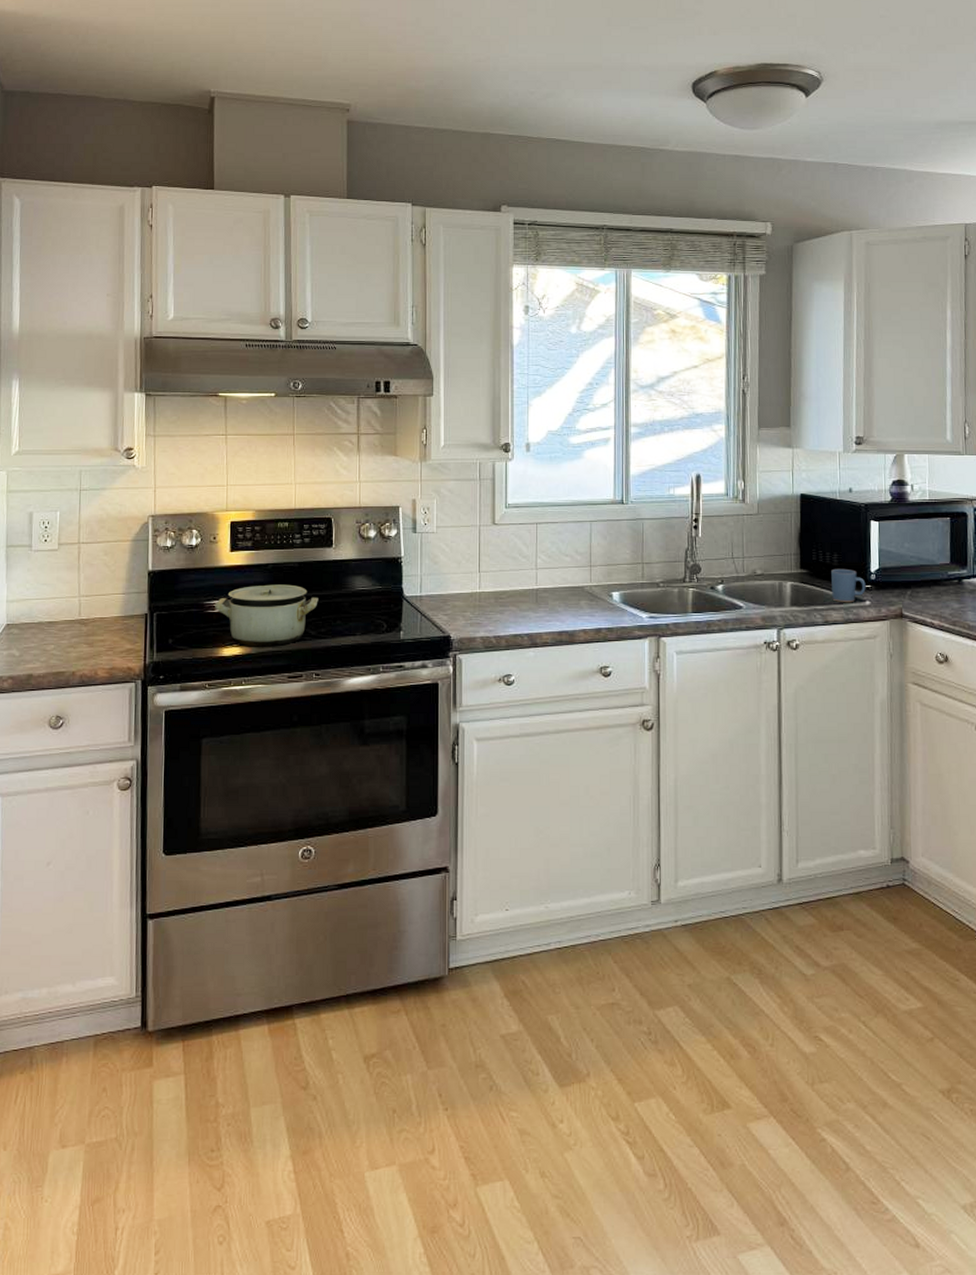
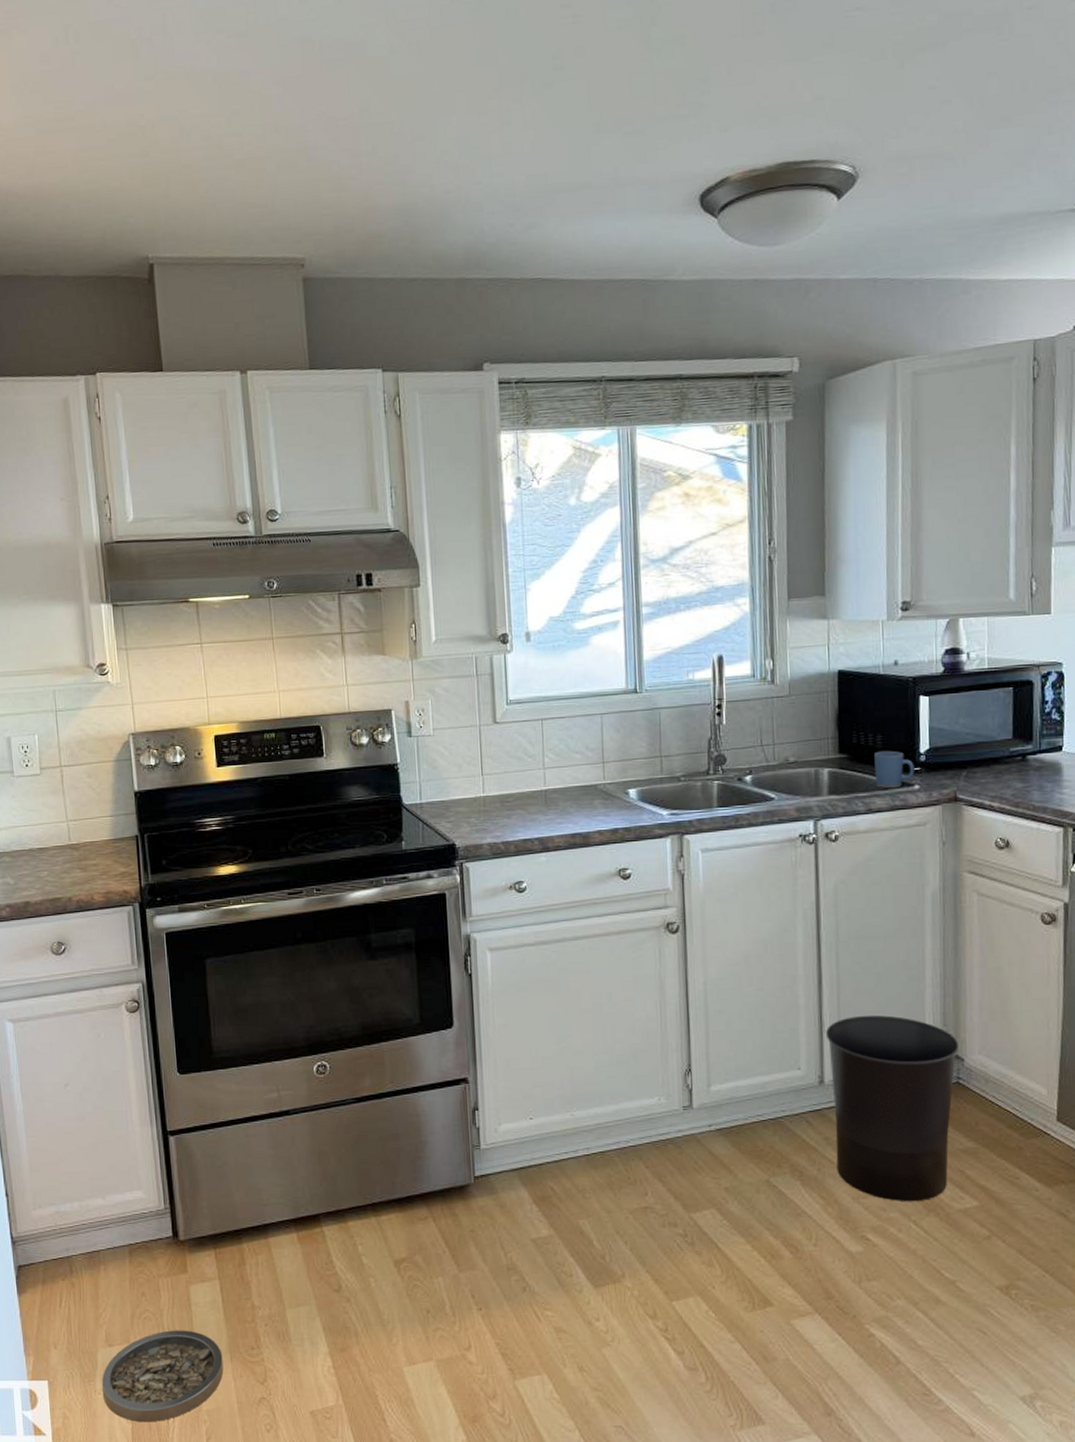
pet bowl: none [49,1130,181,1234] -> present [101,1330,224,1423]
saucepan: present [215,584,319,648] -> none [206,798,313,866]
waste bin: none [784,815,905,1001] -> present [825,1015,960,1201]

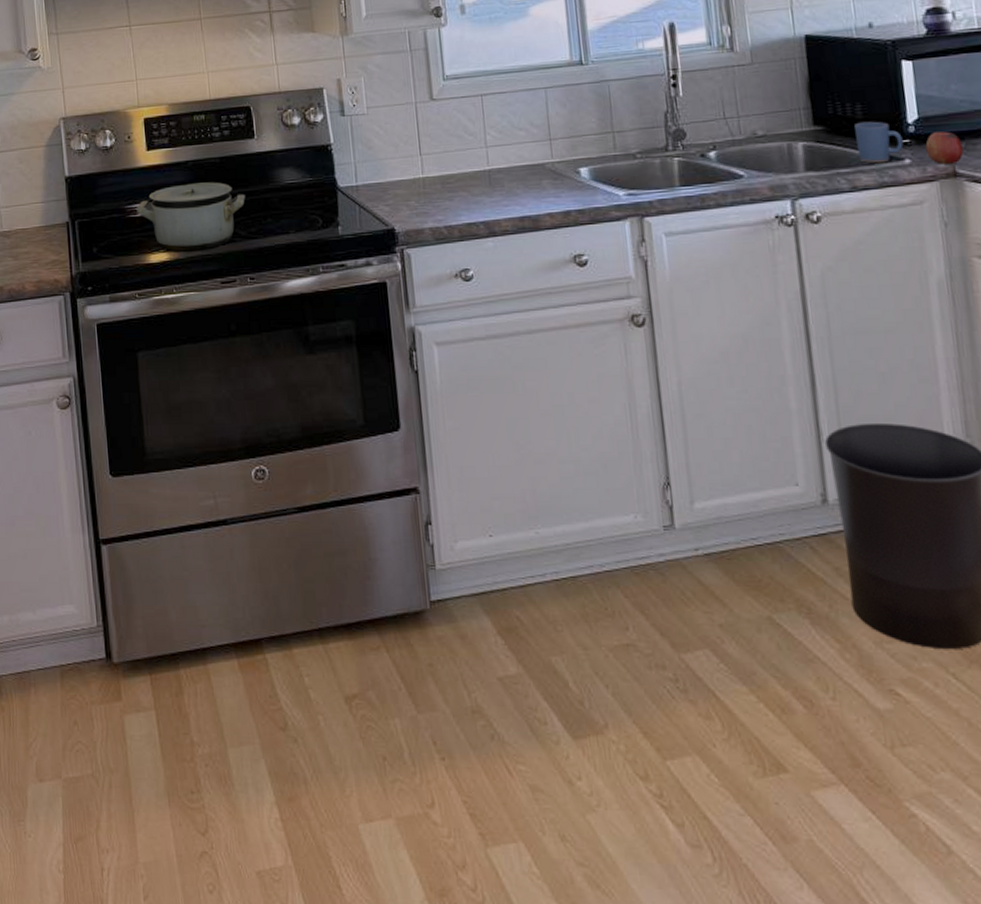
pet bowl: present [101,1330,224,1423] -> none [31,766,161,874]
saucepan: none [206,798,313,866] -> present [136,182,245,253]
fruit: none [933,761,965,790] -> present [925,131,964,164]

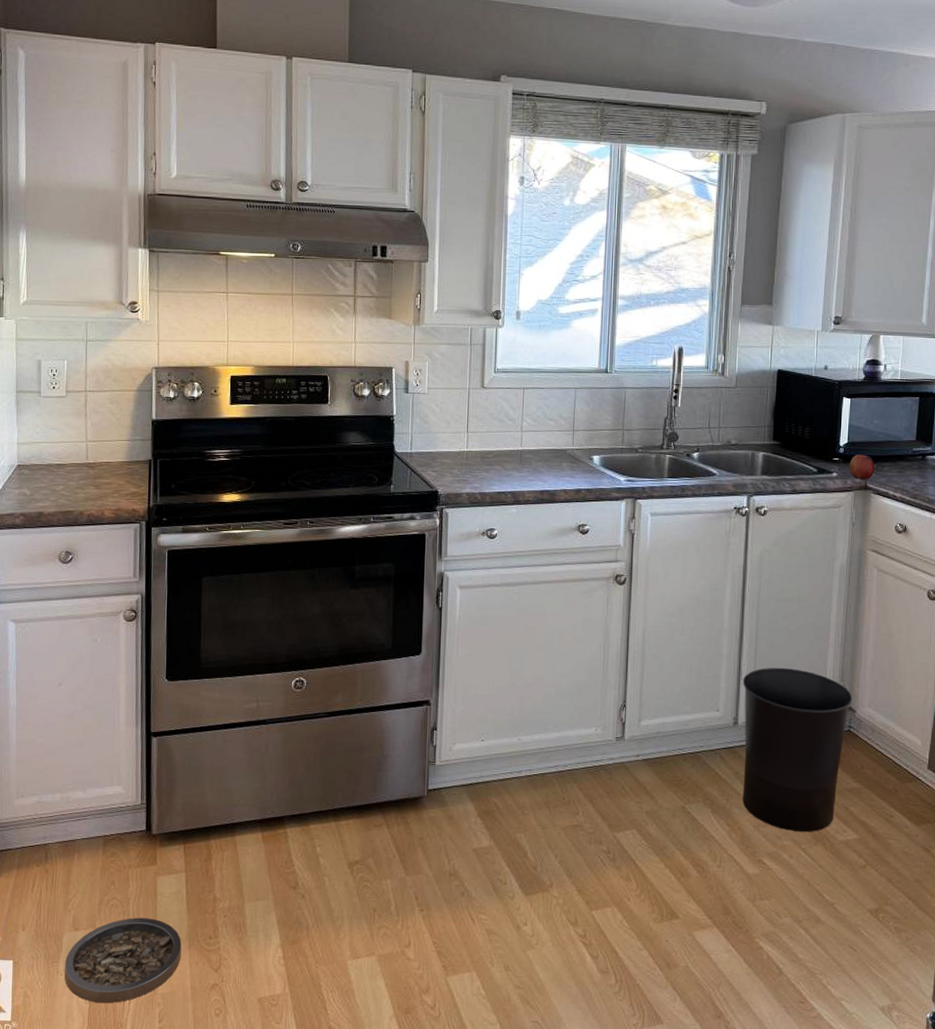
pet bowl: none [31,766,161,874] -> present [64,917,182,1004]
saucepan: present [136,182,245,253] -> none [215,437,314,496]
mug: present [854,121,904,164] -> none [801,441,834,474]

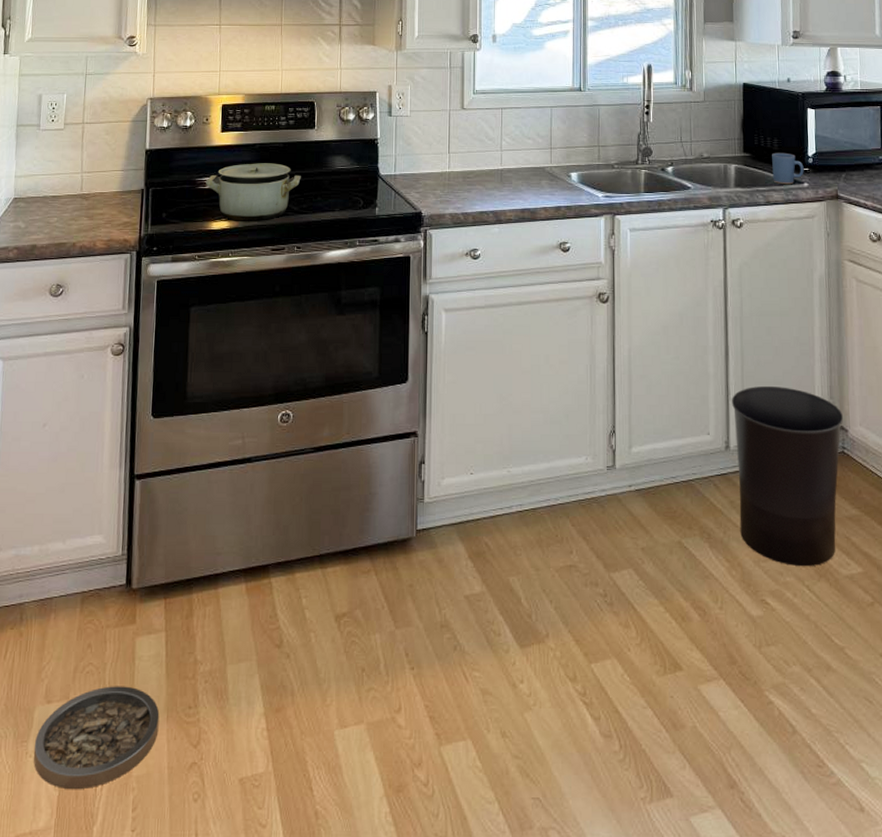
saucepan: none [215,437,314,496] -> present [206,163,301,223]
mug: none [801,441,834,474] -> present [772,152,804,185]
fruit: present [849,454,875,479] -> none [819,164,844,189]

